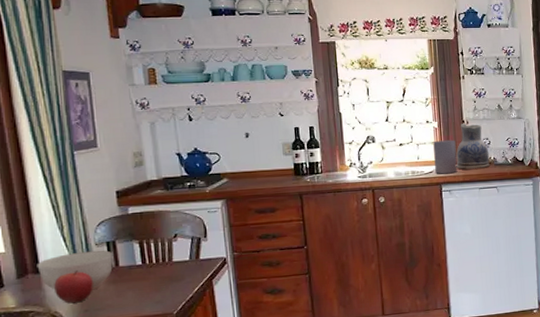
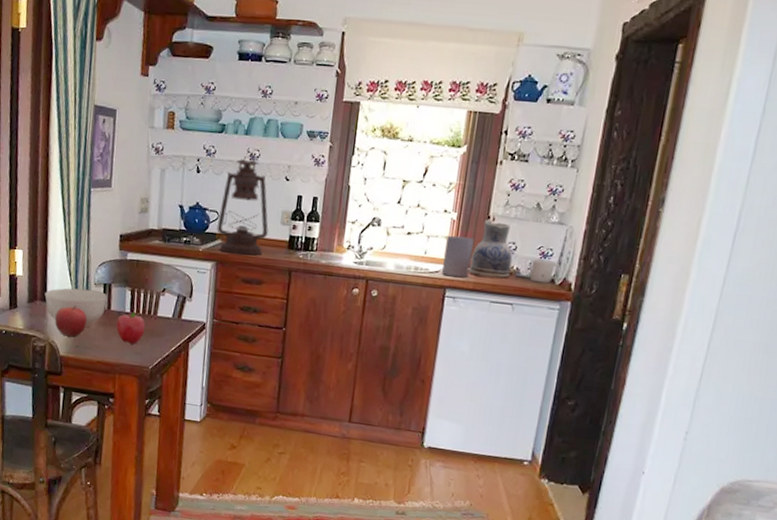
fruit: none [129,263,162,296] -> present [116,312,145,344]
oil lamp: none [220,99,273,190] -> present [217,155,269,256]
mug: none [504,148,528,167] -> present [529,259,562,284]

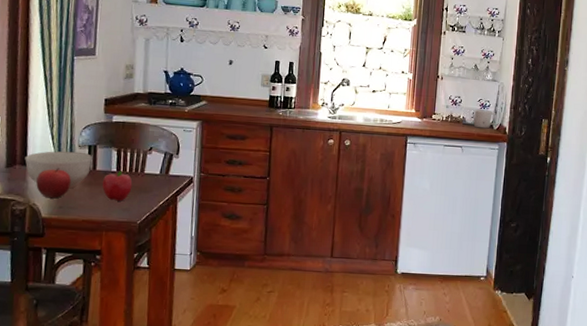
oil lamp: present [217,155,269,256] -> none [201,27,250,115]
canister: present [441,235,474,278] -> none [402,92,428,127]
ceramic pitcher: present [468,219,513,279] -> none [424,78,459,126]

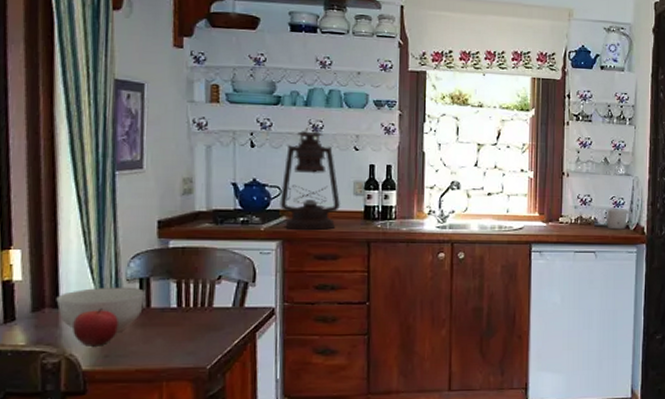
fruit: present [102,171,133,201] -> none [160,307,198,344]
oil lamp: none [201,27,250,115] -> present [280,127,340,231]

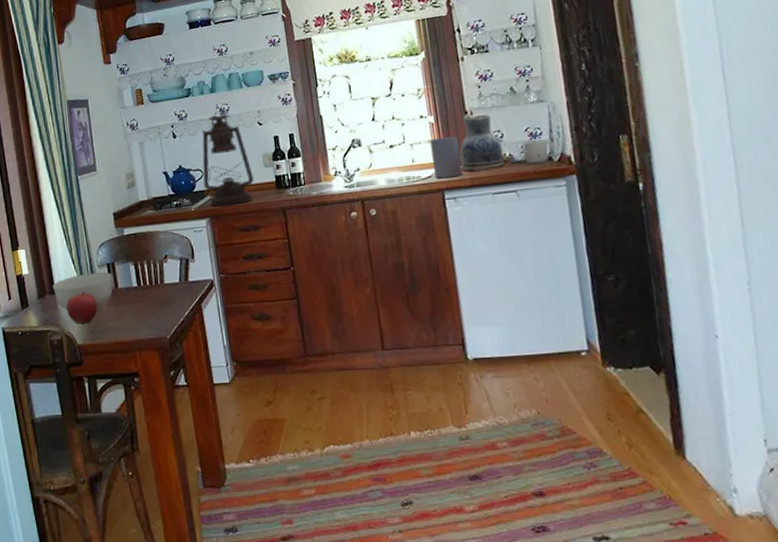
canister: none [525,193,552,232] -> present [430,136,463,179]
ceramic pitcher: none [550,175,590,230] -> present [459,114,505,172]

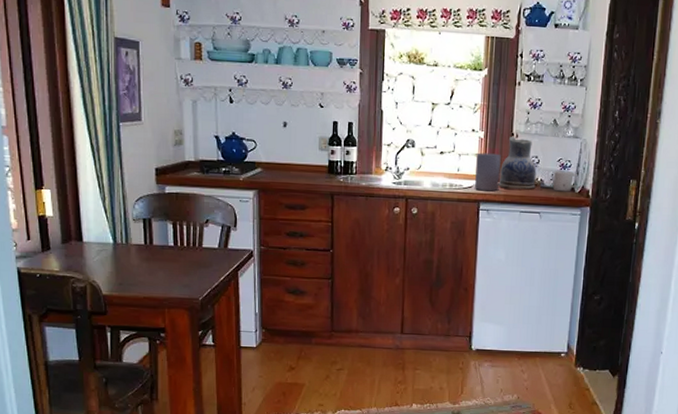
bowl: present [52,271,113,312] -> none [80,225,148,265]
fruit: present [66,291,98,324] -> none [94,242,128,275]
oil lamp: present [202,111,254,208] -> none [255,84,307,183]

